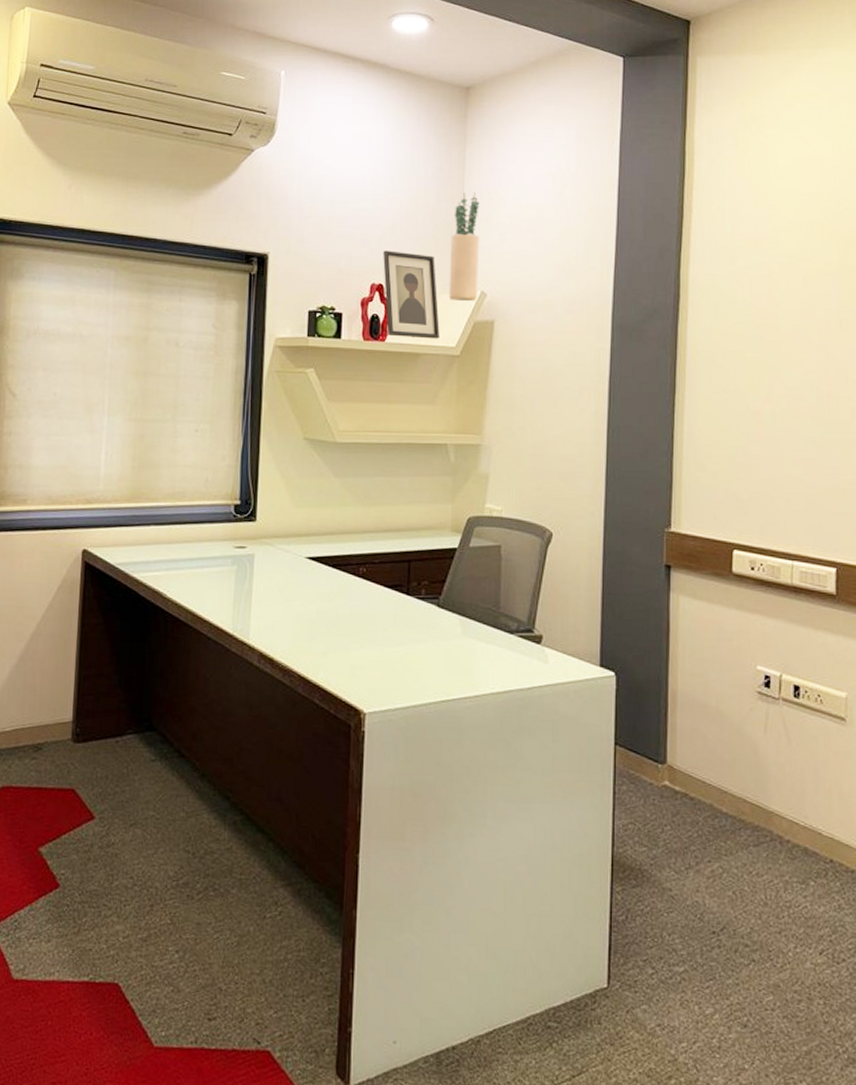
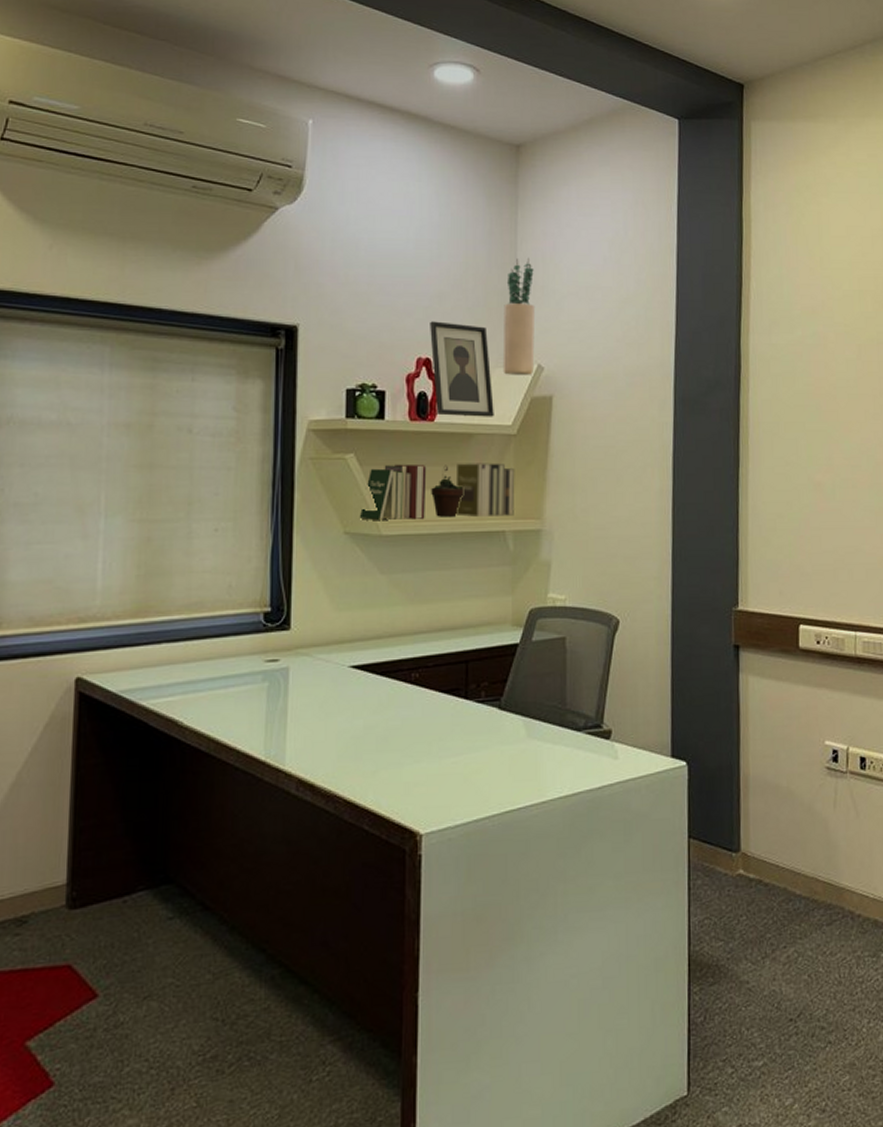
books: none [317,379,377,431] -> present [359,464,427,521]
succulent plant: none [381,381,409,430] -> present [431,465,463,519]
books: none [402,380,458,431] -> present [455,463,515,518]

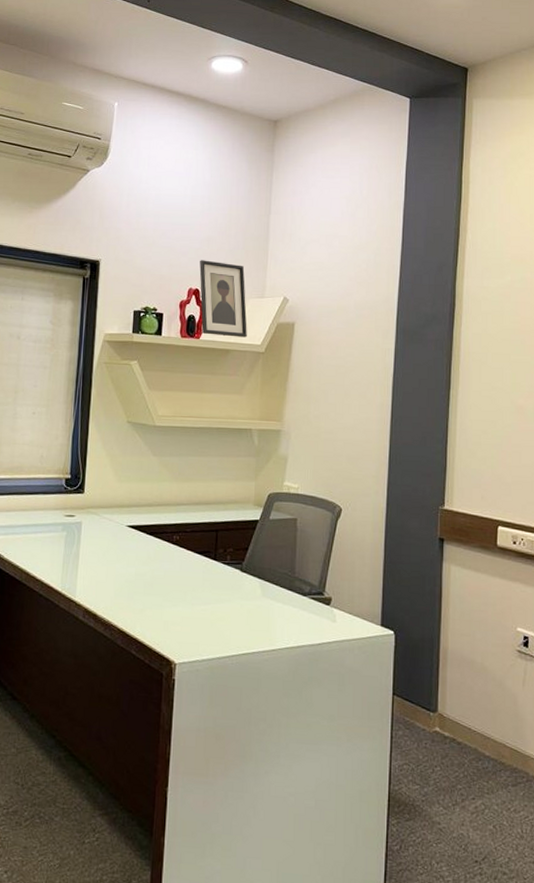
books: present [359,464,427,521] -> none [139,370,192,416]
succulent plant: present [431,465,463,519] -> none [195,373,220,416]
books: present [455,463,515,518] -> none [213,373,262,418]
vase: present [502,257,536,375] -> none [255,210,284,305]

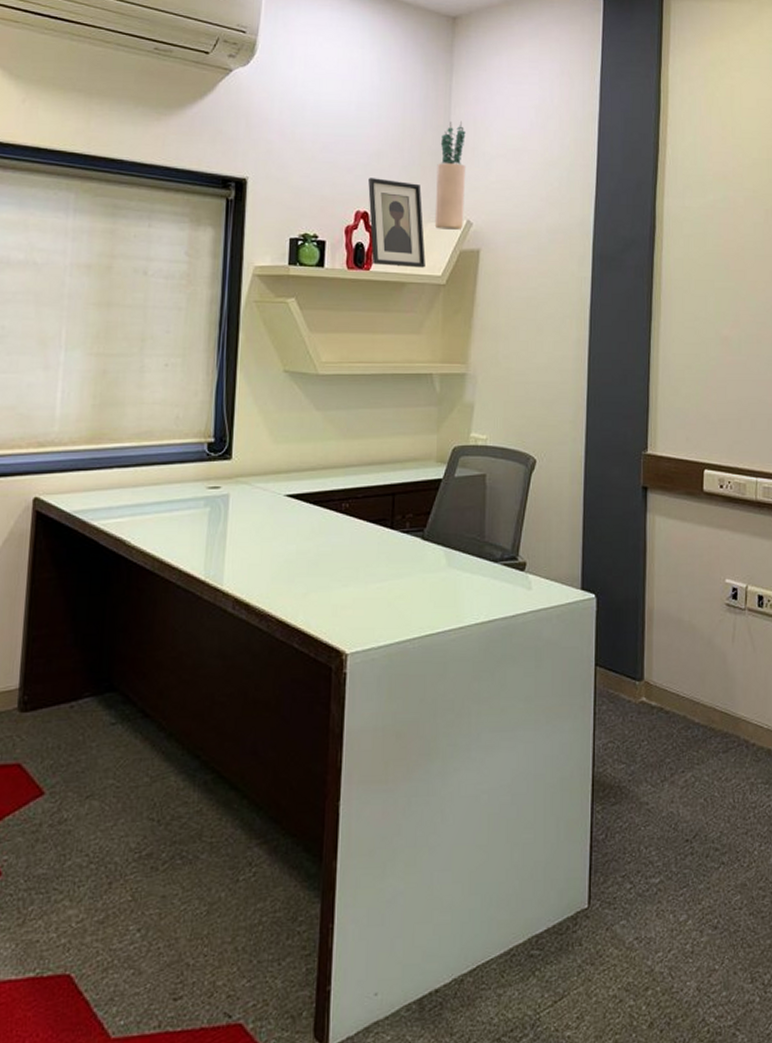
vase: none [255,210,284,305] -> present [434,121,466,230]

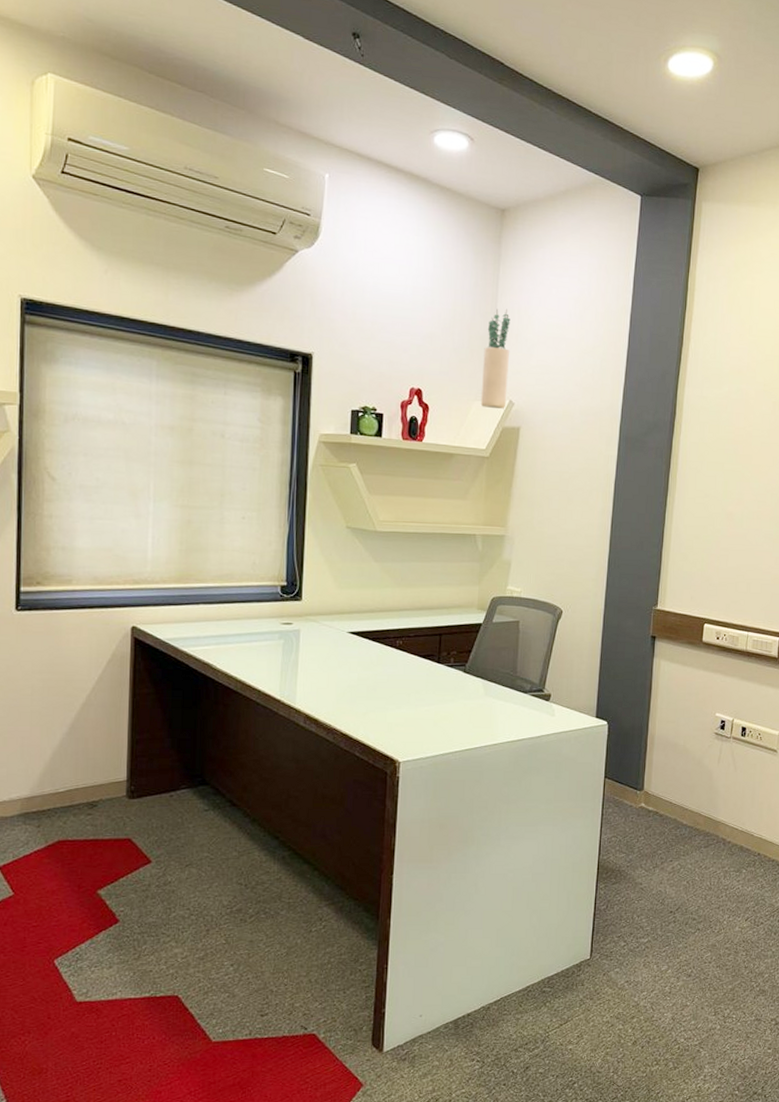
picture frame: present [368,178,426,268] -> none [422,358,472,441]

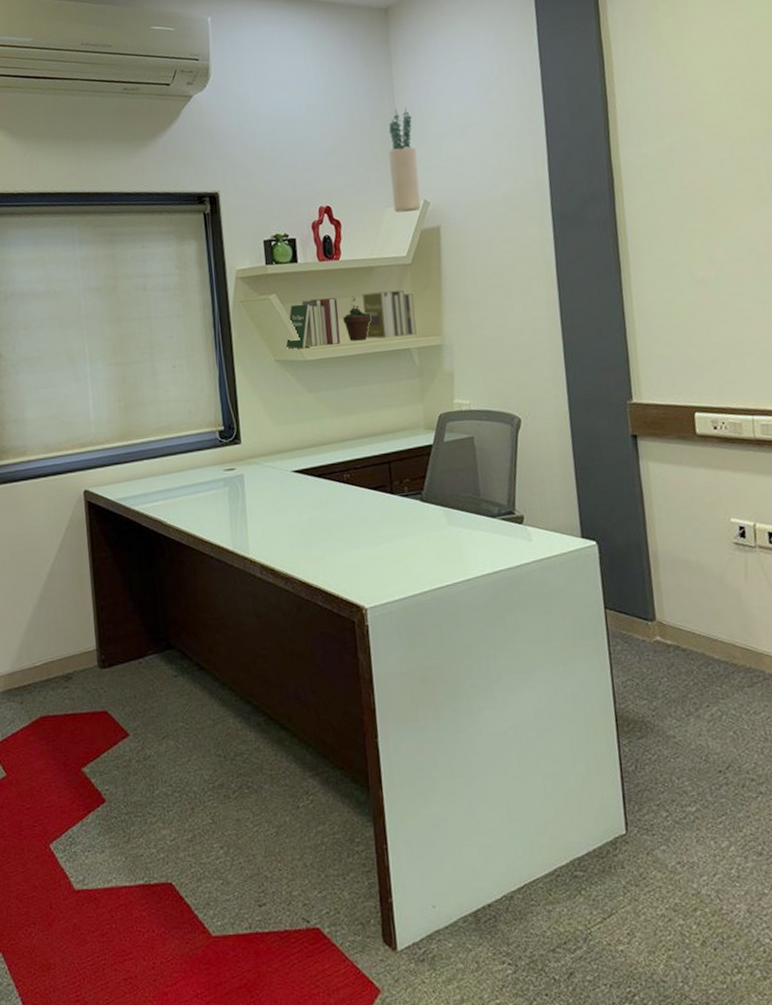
books: none [358,474,415,522] -> present [285,298,341,349]
succulent plant: none [417,478,443,522] -> present [343,296,371,342]
books: none [436,477,486,523] -> present [362,290,417,339]

